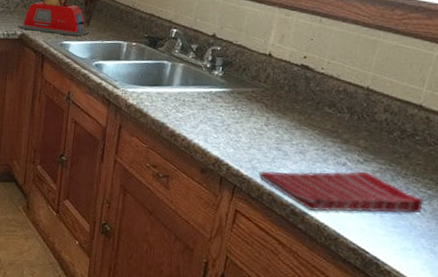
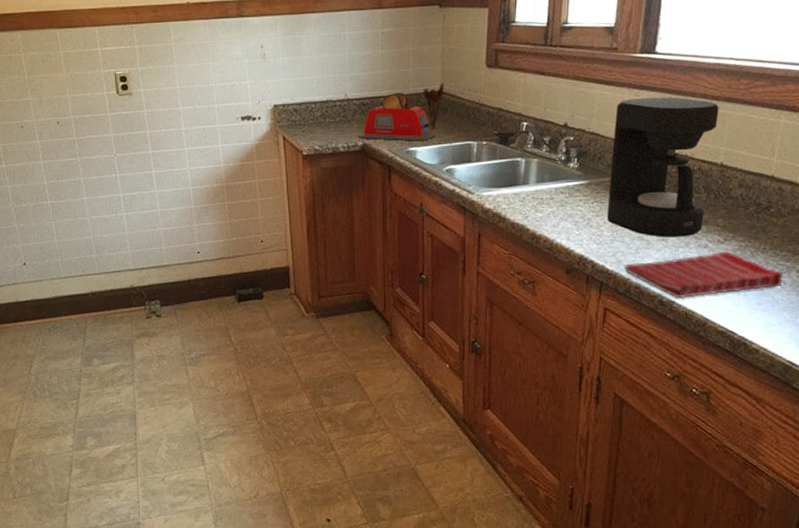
coffee maker: none [246,17,370,153] -> present [607,97,719,237]

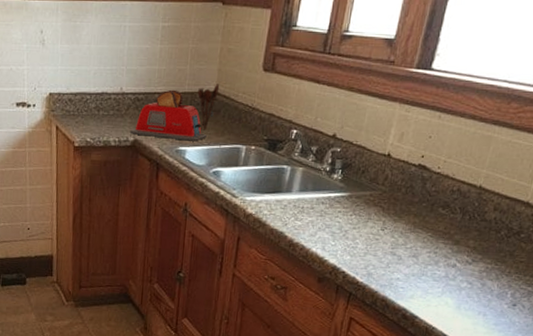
coffee maker: present [607,97,719,237] -> none [363,114,486,256]
dish towel: present [623,251,784,299] -> none [373,272,524,315]

